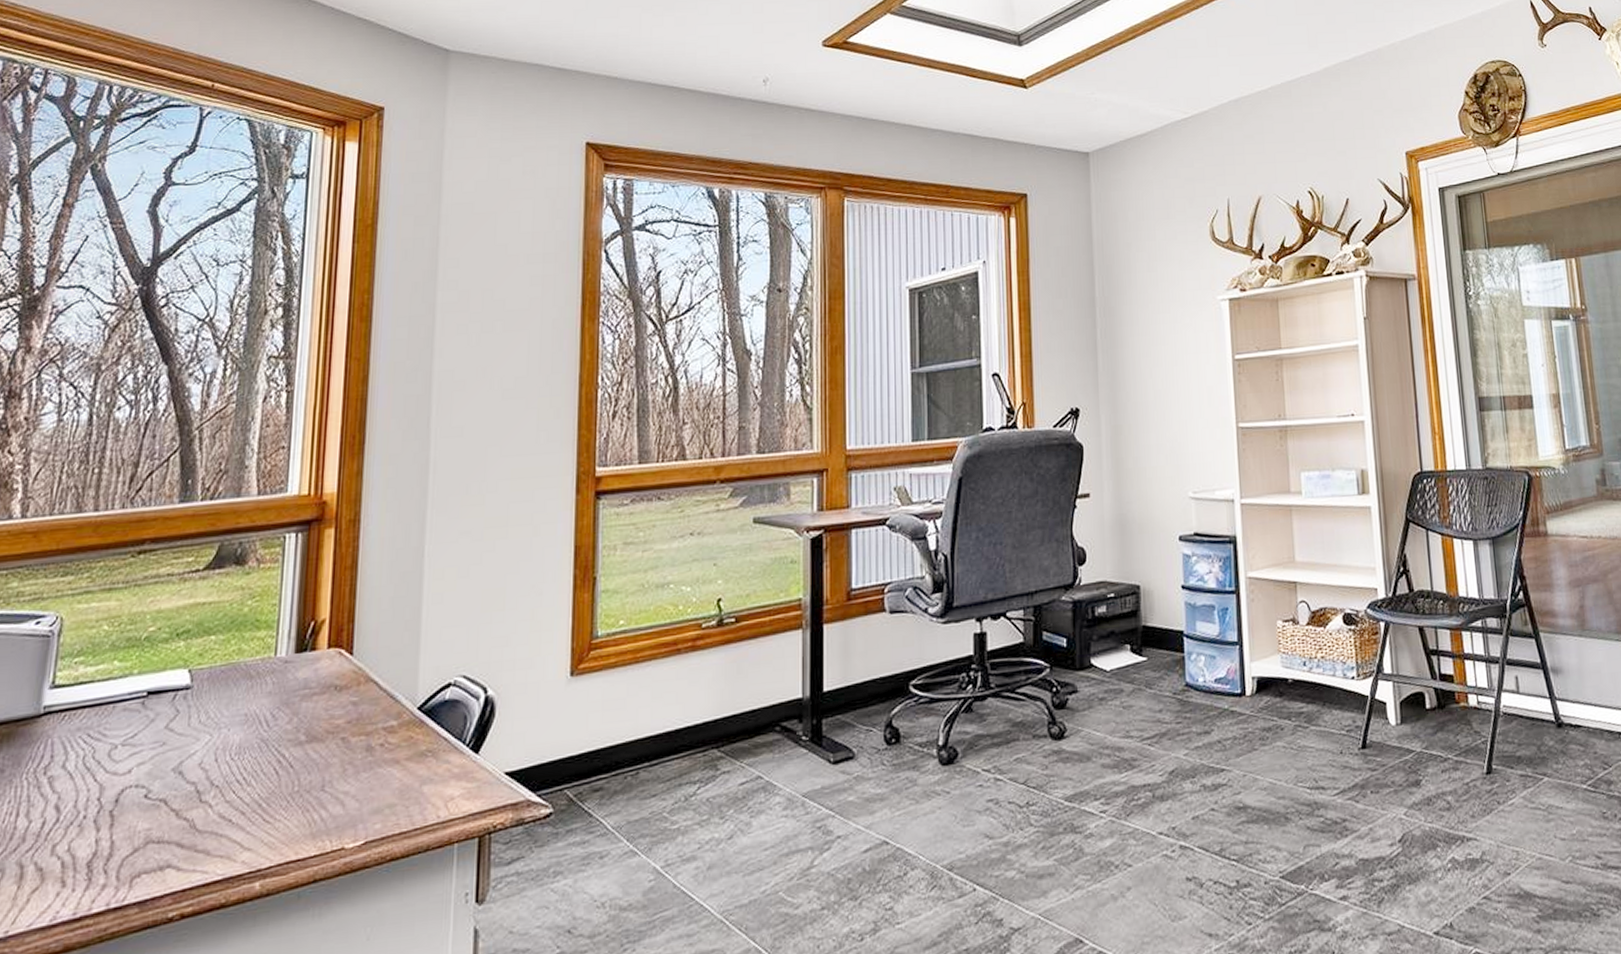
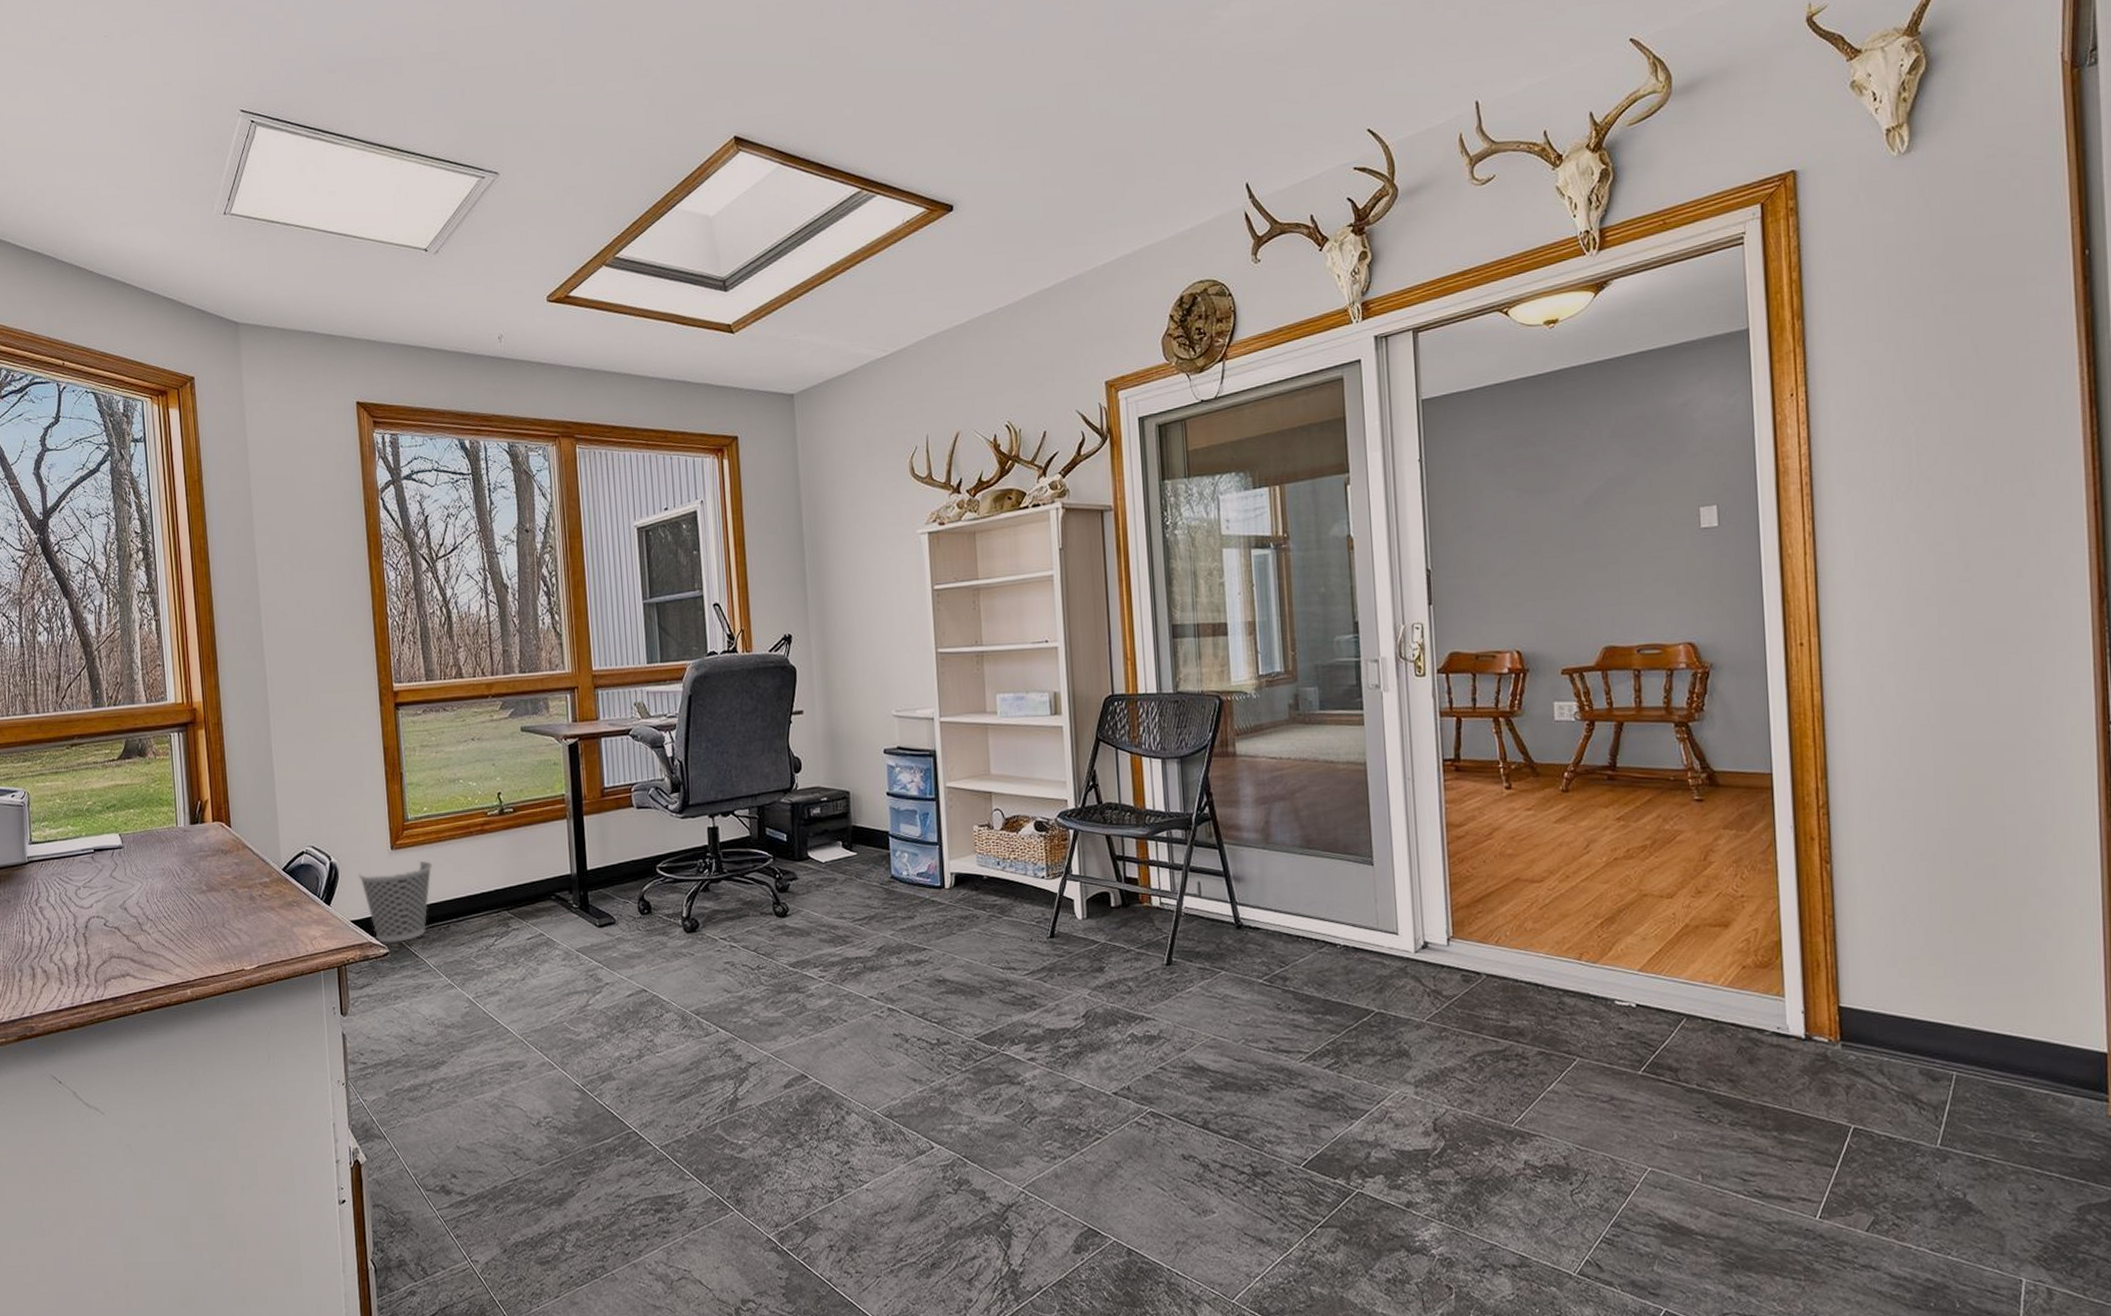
wastebasket: none [522,689,623,800] -> present [358,860,432,943]

